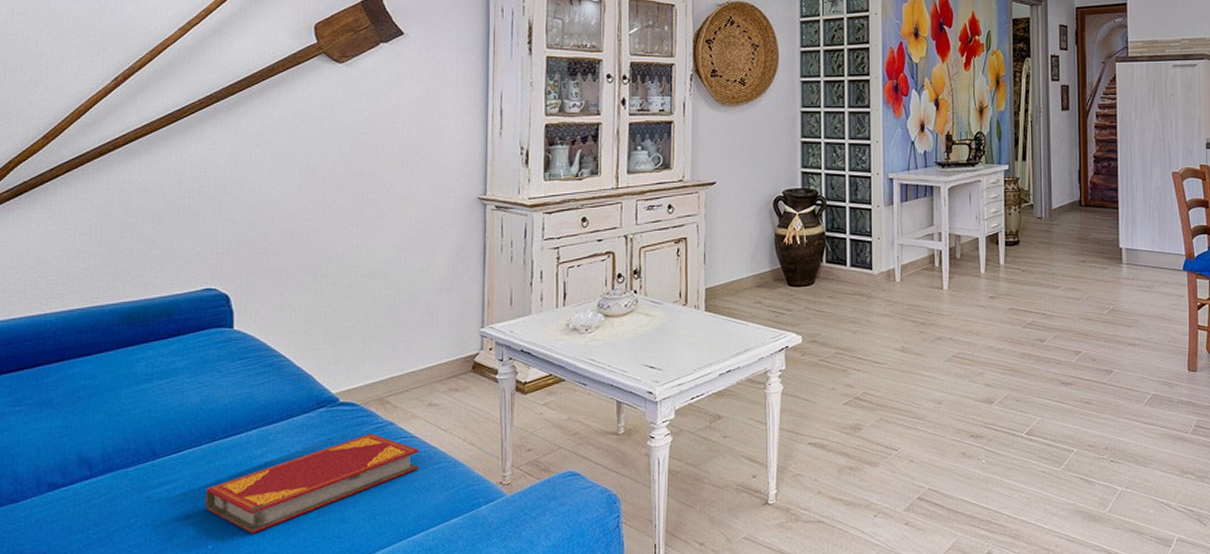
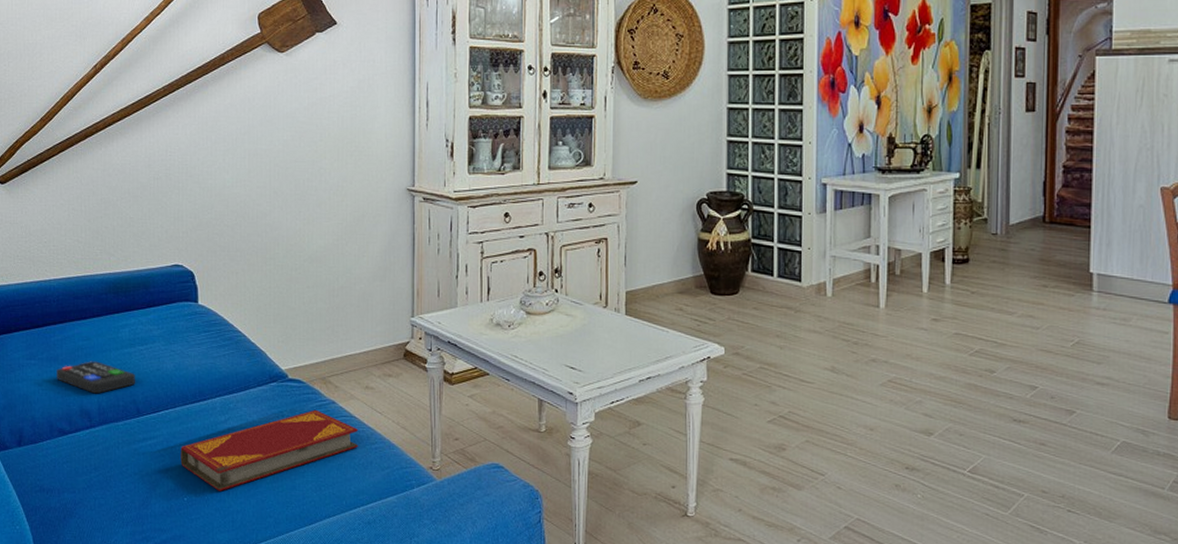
remote control: none [49,401,151,439] -> present [57,361,135,394]

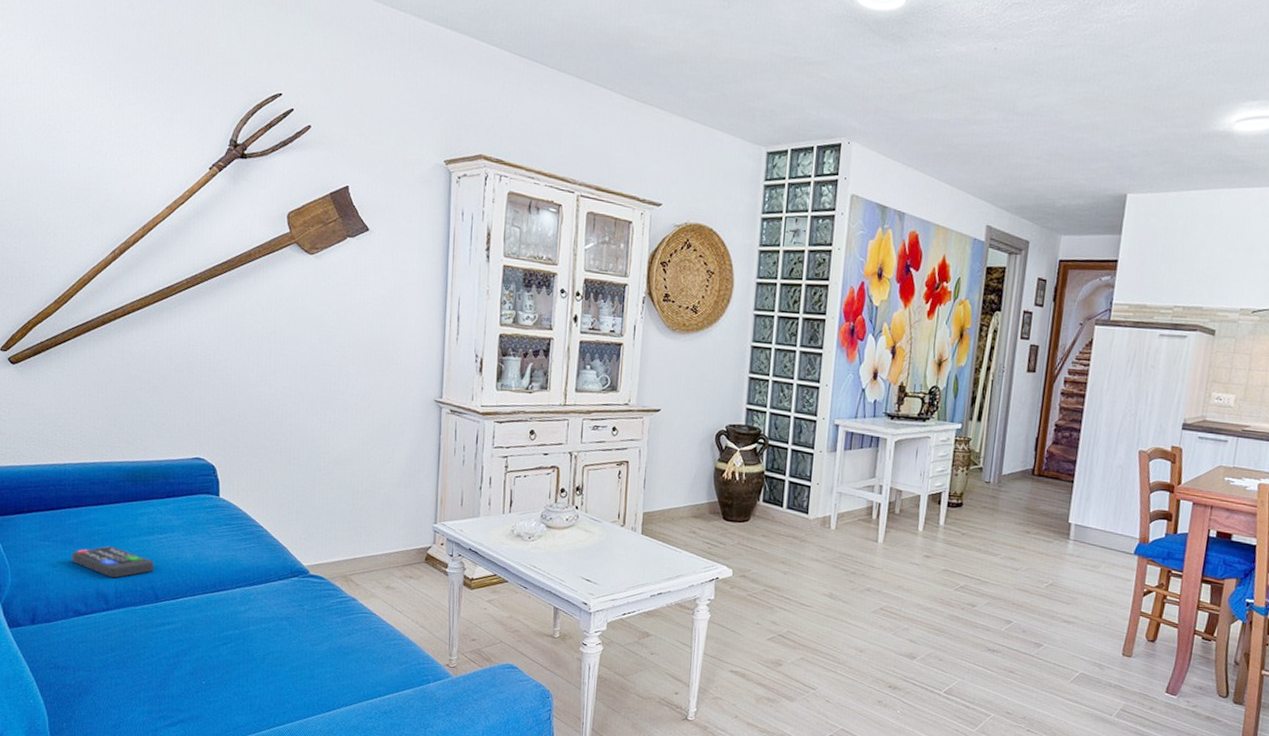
hardback book: present [180,409,358,491] -> none [199,605,378,677]

